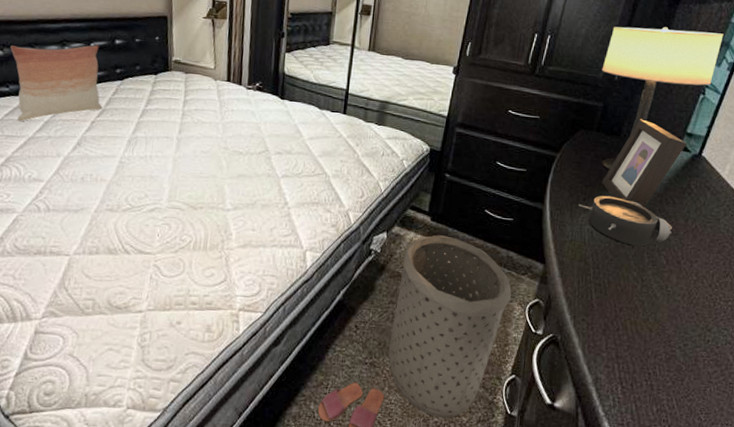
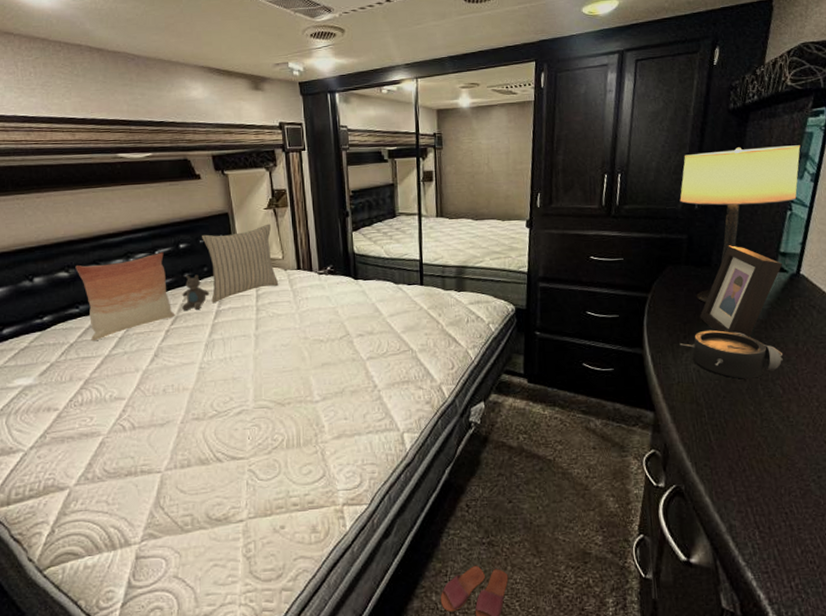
stuffed animal: none [110,71,139,106] -> present [182,274,210,311]
pillow: none [138,32,208,102] -> present [202,223,279,303]
laundry basket: present [388,235,512,418] -> none [504,396,625,591]

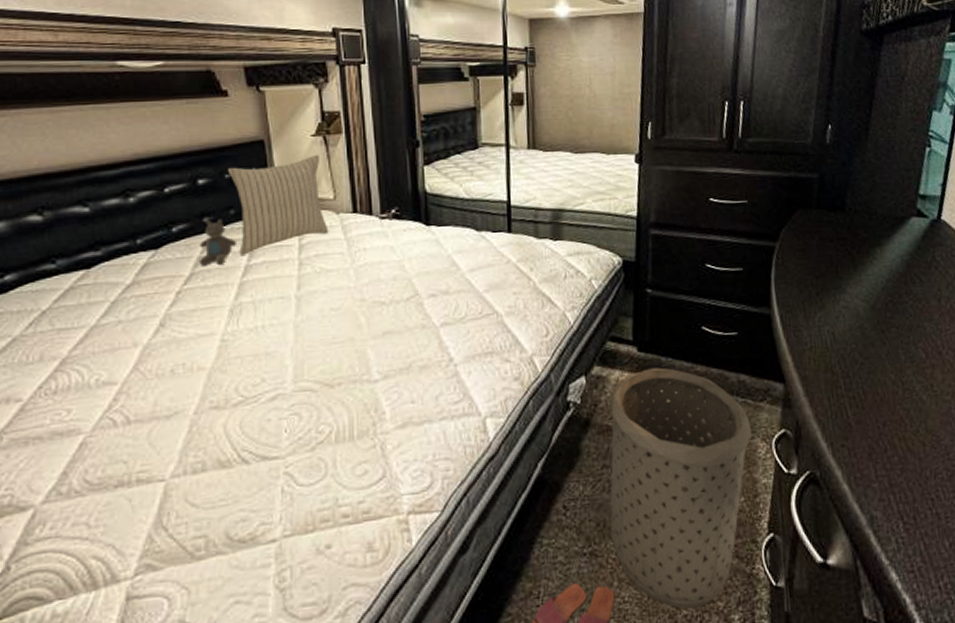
pillow: present [75,252,175,342] -> none [52,190,190,308]
laundry basket: none [504,396,625,591] -> present [609,367,752,609]
alarm clock: present [679,330,783,379] -> none [811,285,925,343]
table lamp: present [680,145,801,303] -> none [809,73,939,254]
picture frame: present [699,245,782,337] -> none [833,186,922,293]

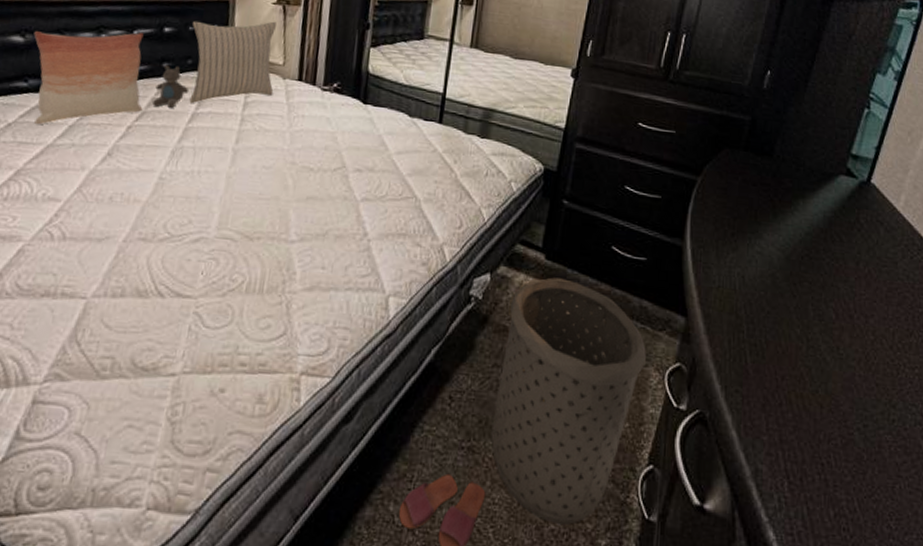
pillow: none [52,190,190,308] -> present [33,31,144,125]

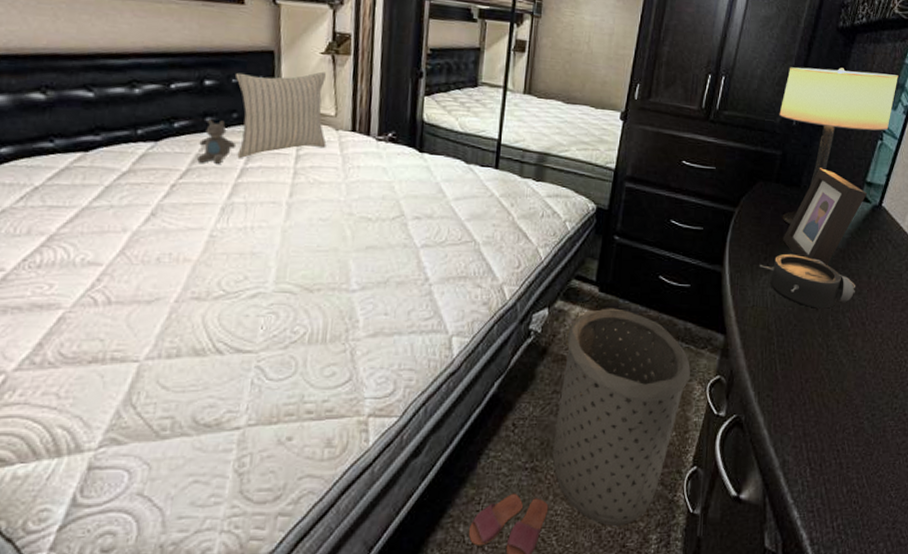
pillow: present [33,31,144,125] -> none [56,86,187,187]
alarm clock: none [725,230,840,296] -> present [759,254,855,309]
table lamp: none [747,26,887,199] -> present [779,67,899,225]
picture frame: none [752,136,852,246] -> present [782,168,867,265]

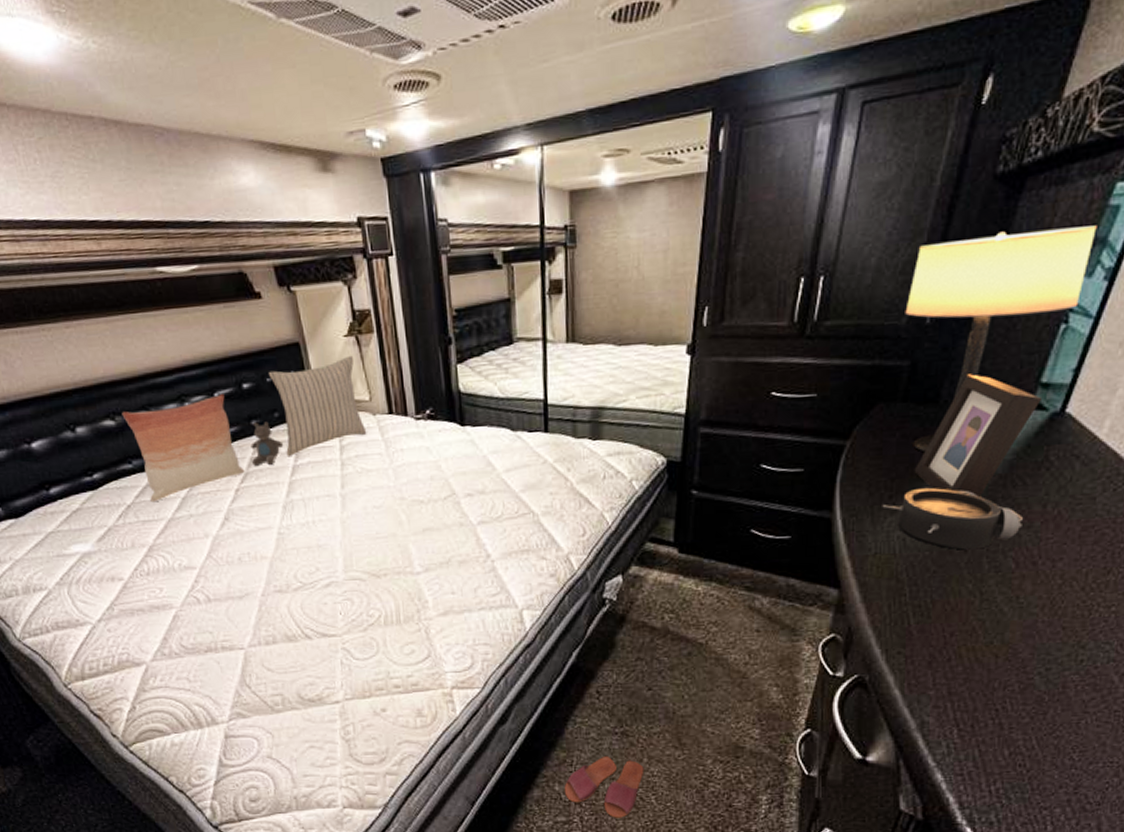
pillow: none [56,86,187,187] -> present [122,394,245,503]
laundry basket: present [552,308,690,526] -> none [642,569,796,787]

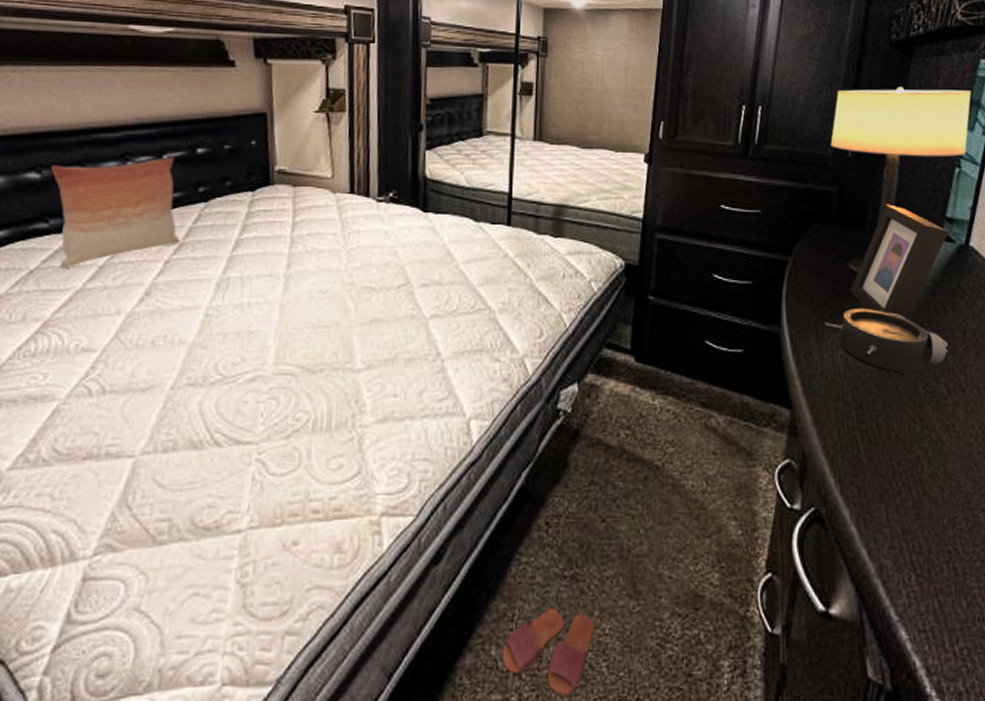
stuffed animal: present [250,421,284,466] -> none [191,189,231,236]
pillow: present [269,355,367,456] -> none [228,131,324,228]

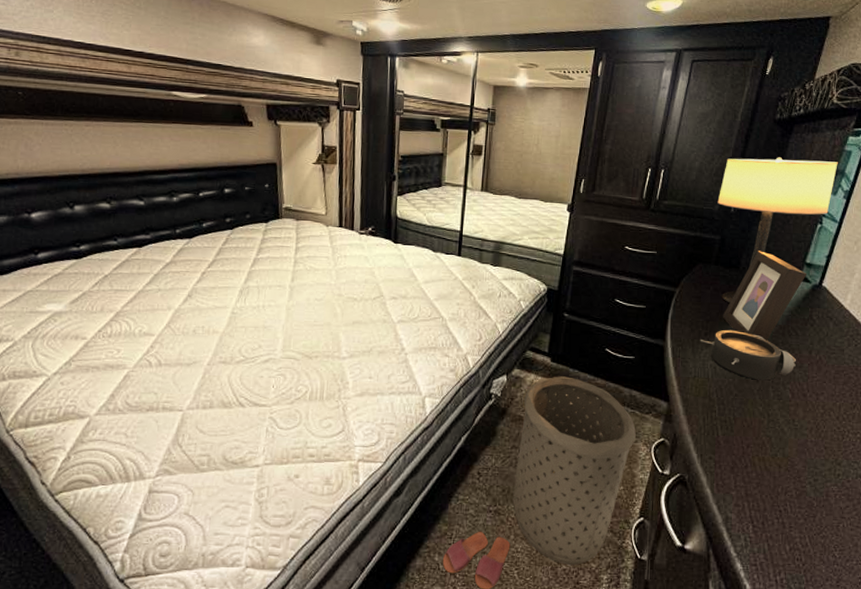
pillow: present [51,157,180,269] -> none [117,194,213,275]
laundry basket: none [594,381,753,649] -> present [513,376,636,565]

